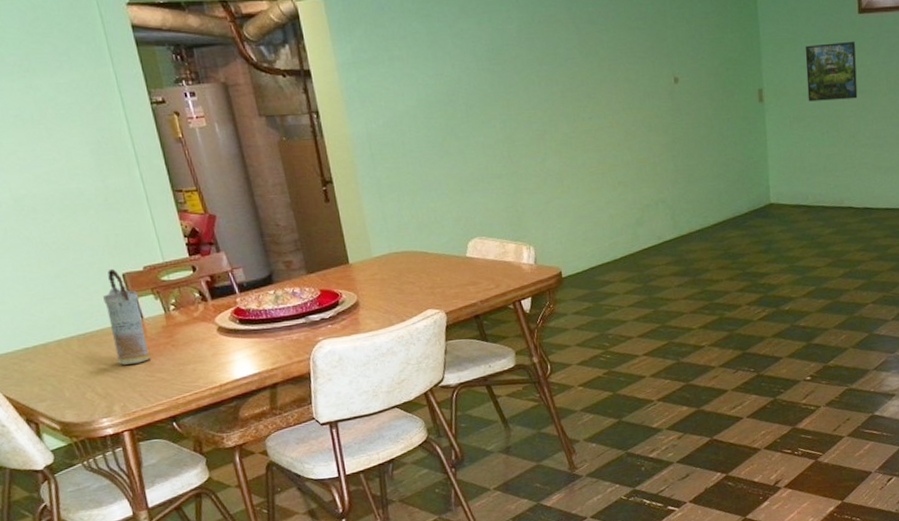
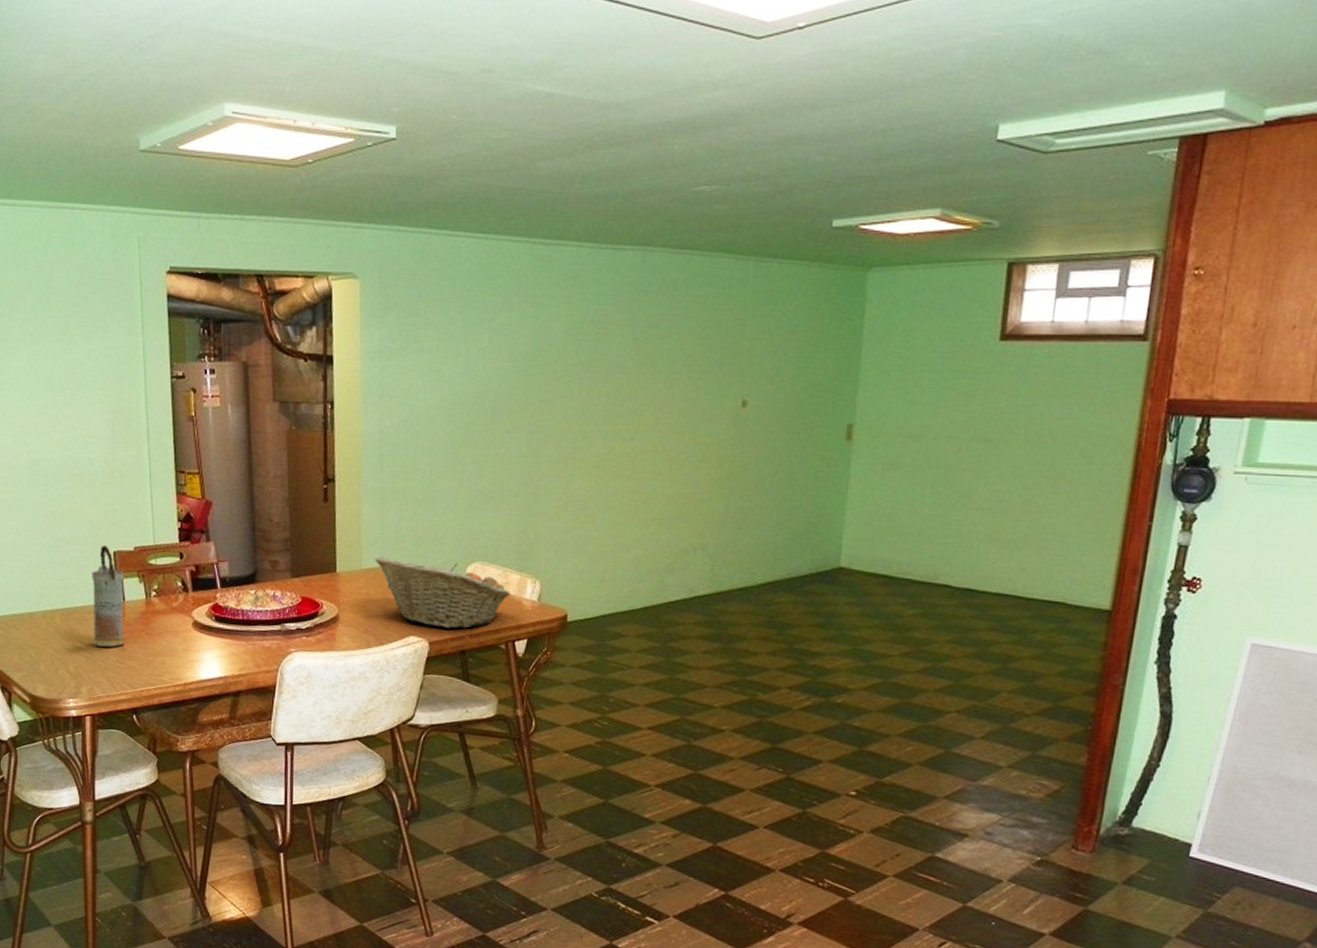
fruit basket: none [383,241,510,299] -> present [374,556,511,629]
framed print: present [805,41,858,102] -> none [912,374,988,448]

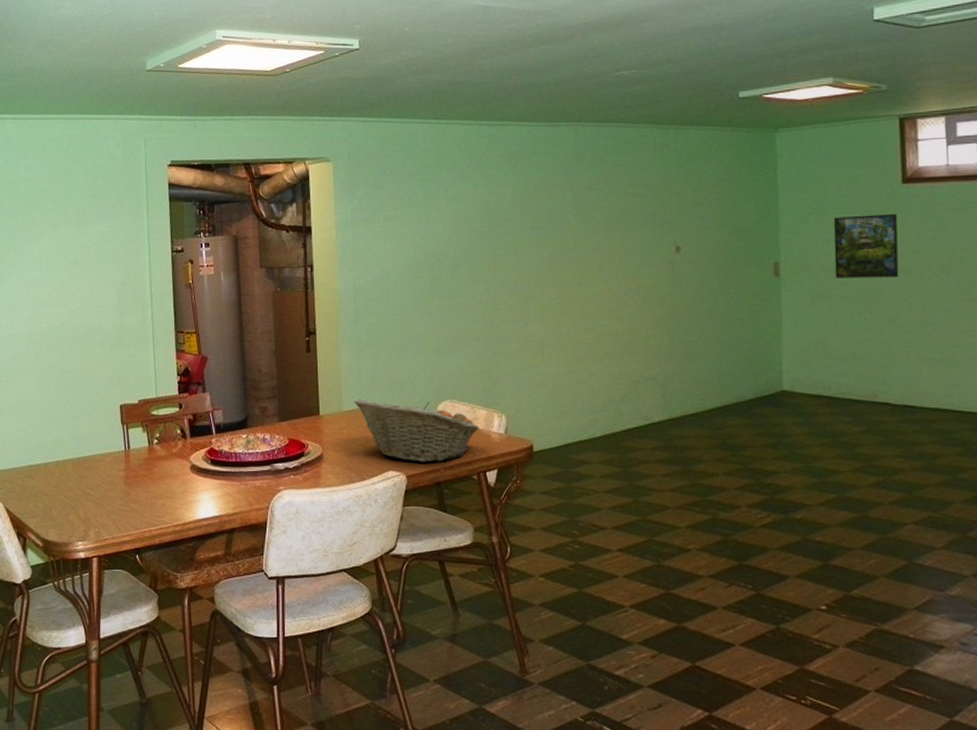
vase: present [92,545,125,647] -> none [101,399,129,492]
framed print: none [912,374,988,448] -> present [833,213,899,278]

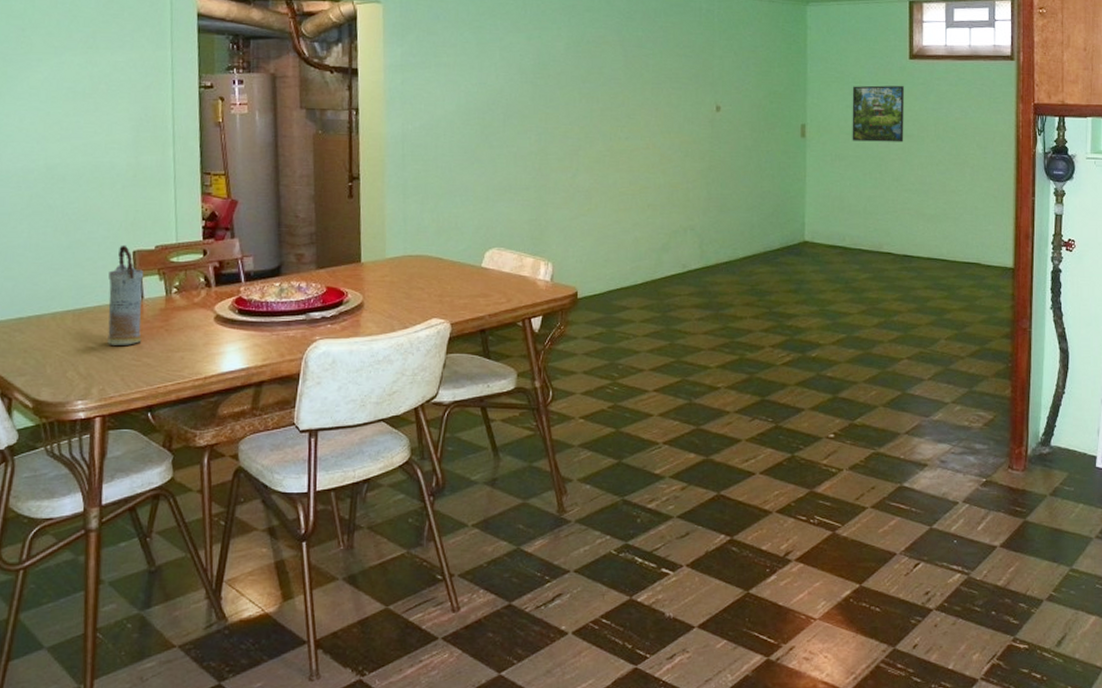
vase: none [101,399,129,492] -> present [107,245,143,345]
fruit basket: present [354,399,479,463] -> none [398,246,526,310]

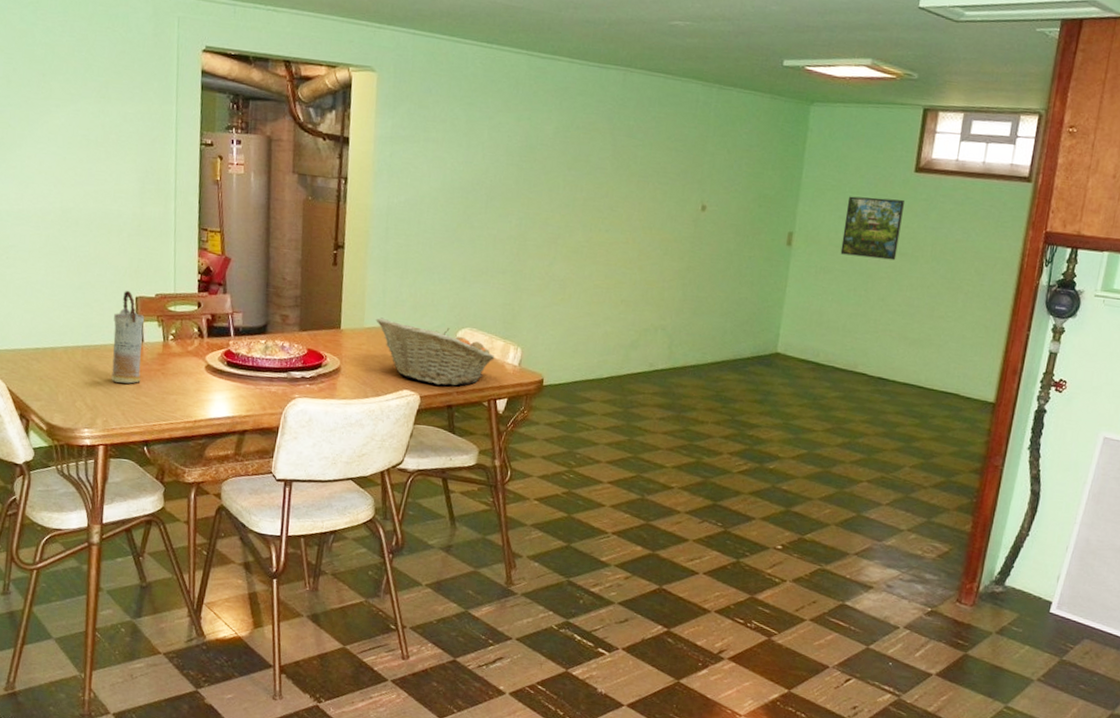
fruit basket: none [398,246,526,310] -> present [376,317,495,386]

